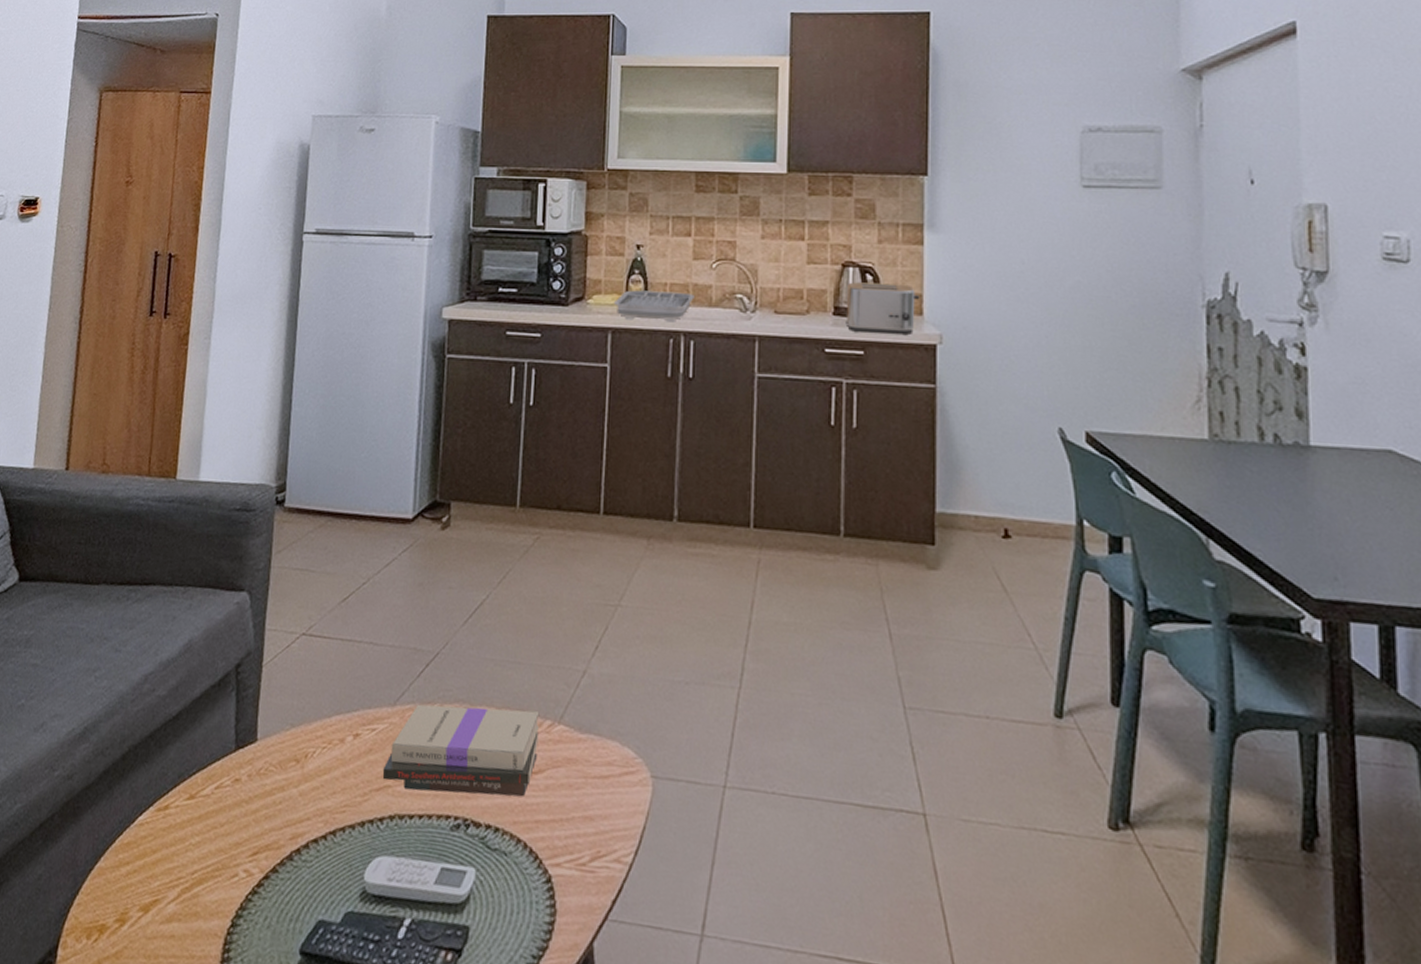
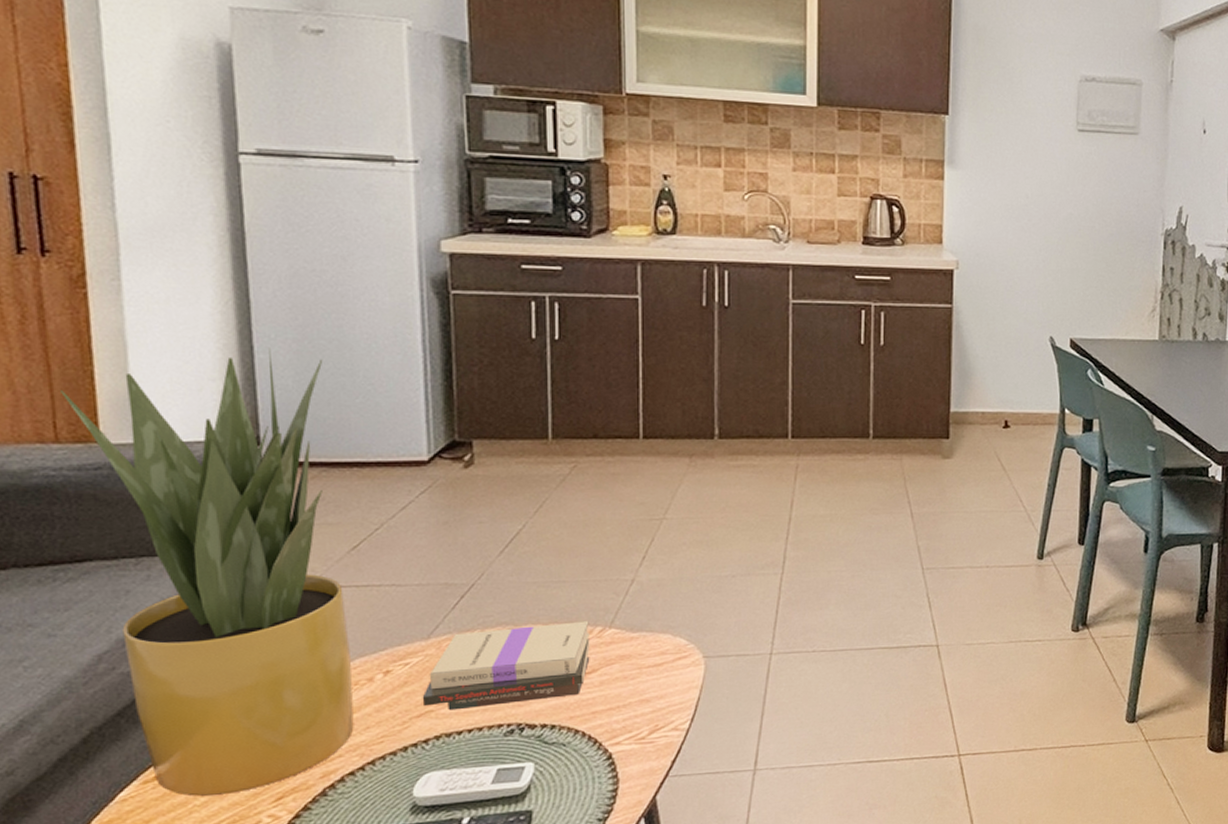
planter: none [158,402,341,839] -> present [61,348,354,796]
dish rack: present [613,290,694,322] -> none [641,221,727,253]
toaster: present [845,282,920,336] -> none [874,213,940,262]

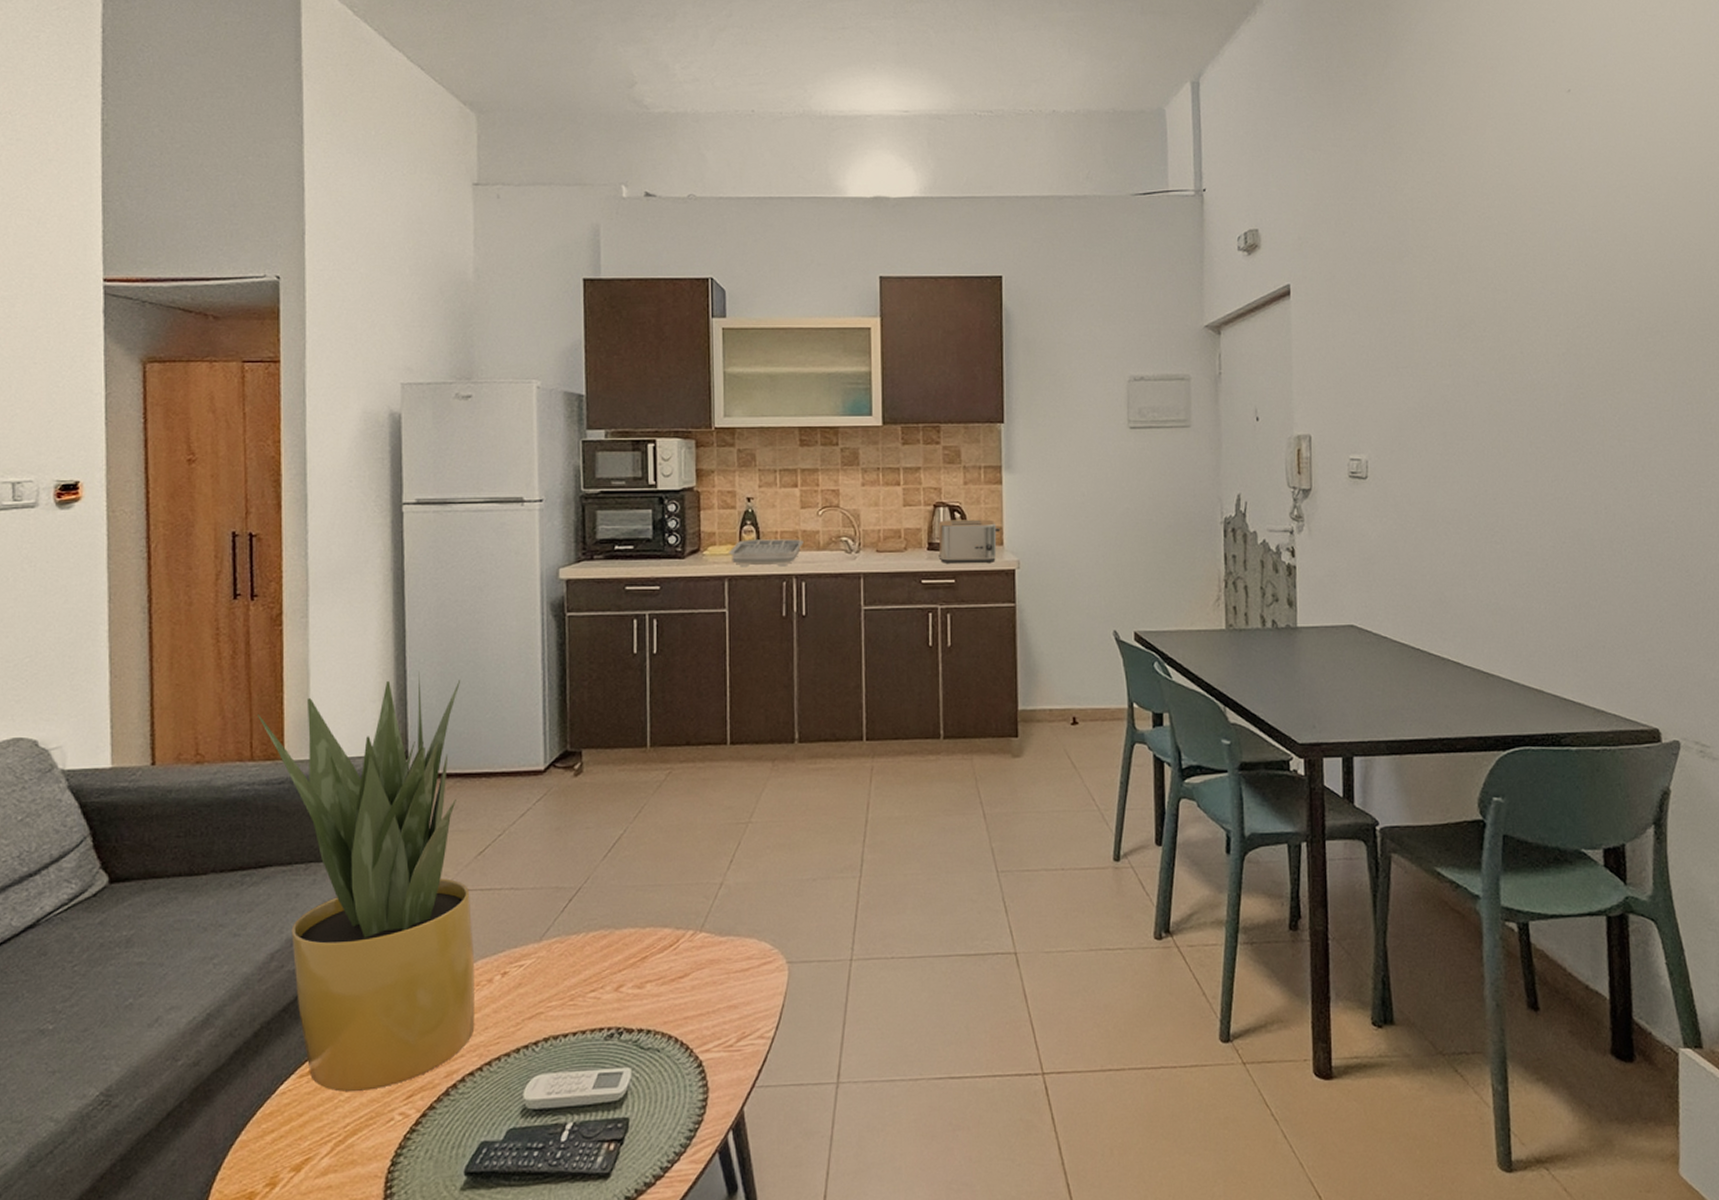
books: present [422,621,590,711] -> none [533,925,682,1013]
dish rack: none [641,221,727,253] -> present [728,539,804,568]
toaster: none [874,213,940,262] -> present [938,519,1001,565]

